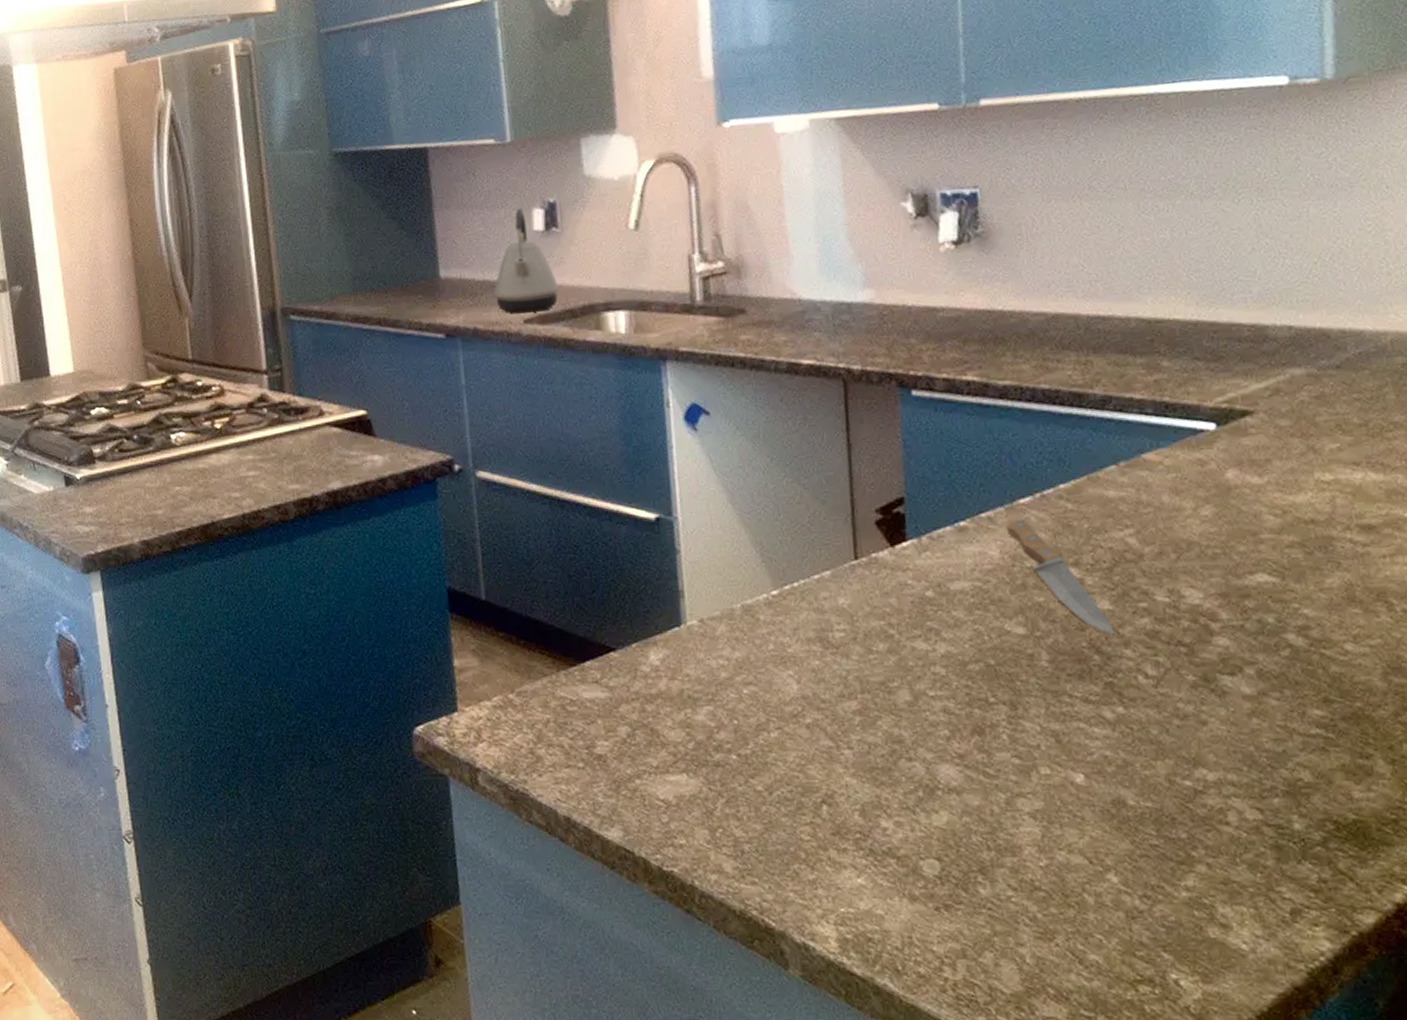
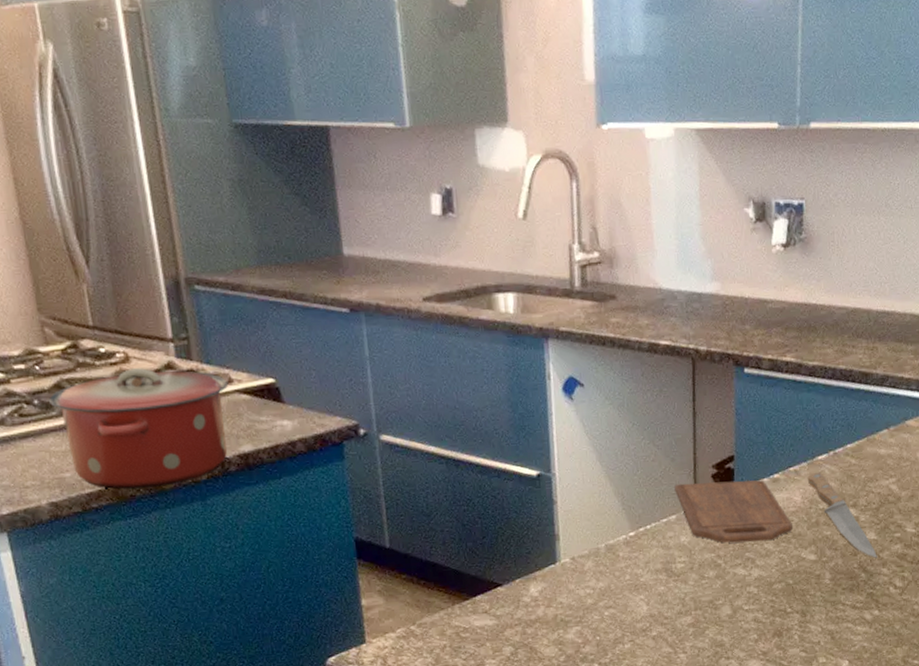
casserole: none [146,401,320,529] -> present [48,368,229,490]
kettle: present [493,208,559,314] -> none [394,193,455,292]
cutting board: none [827,528,990,608] -> present [674,480,793,543]

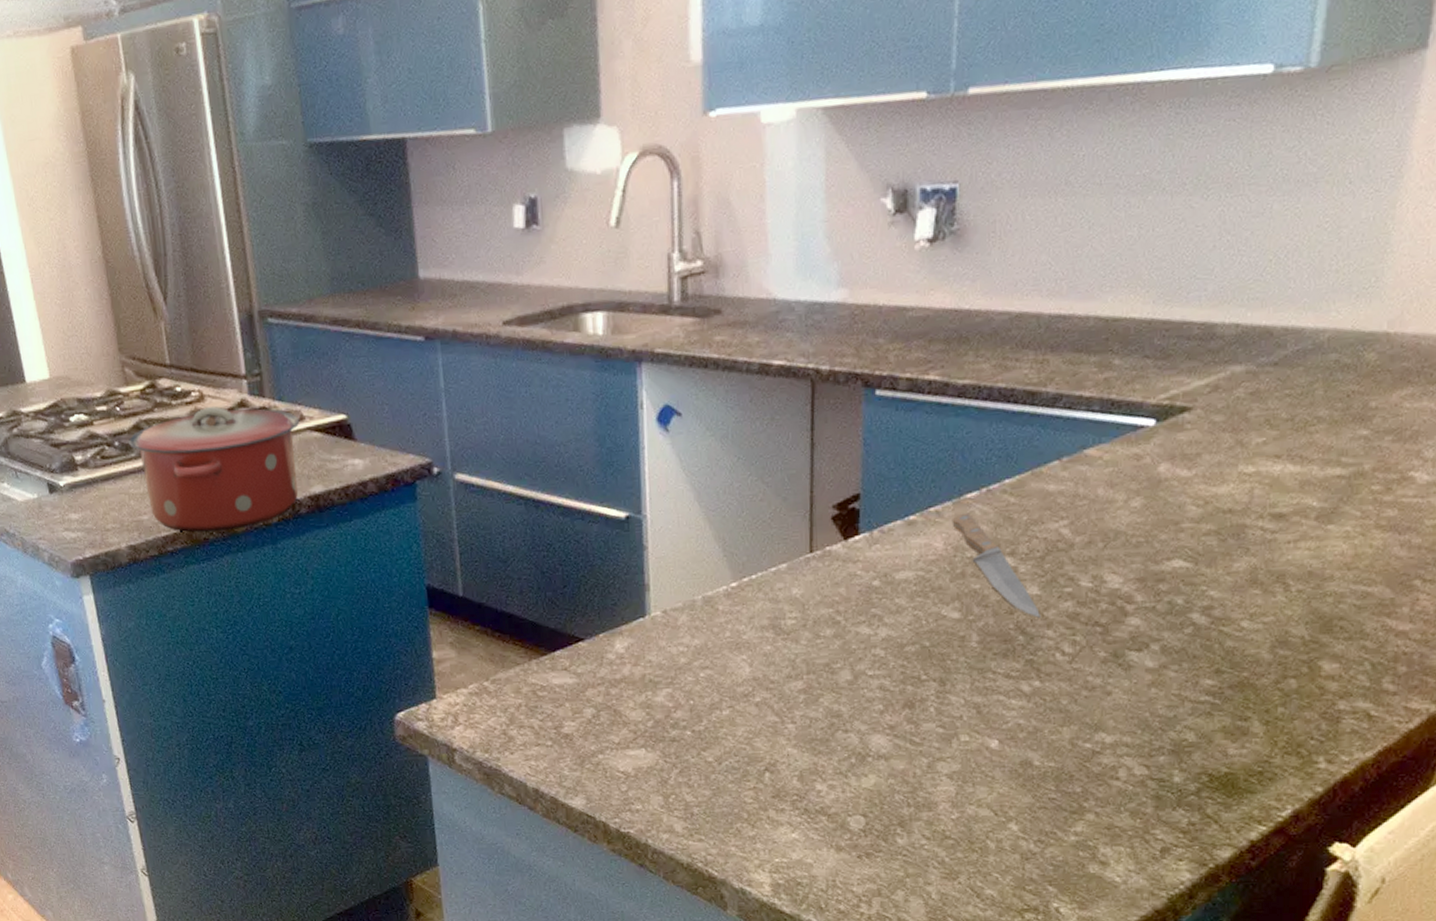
cutting board: present [674,480,793,543] -> none [786,522,931,597]

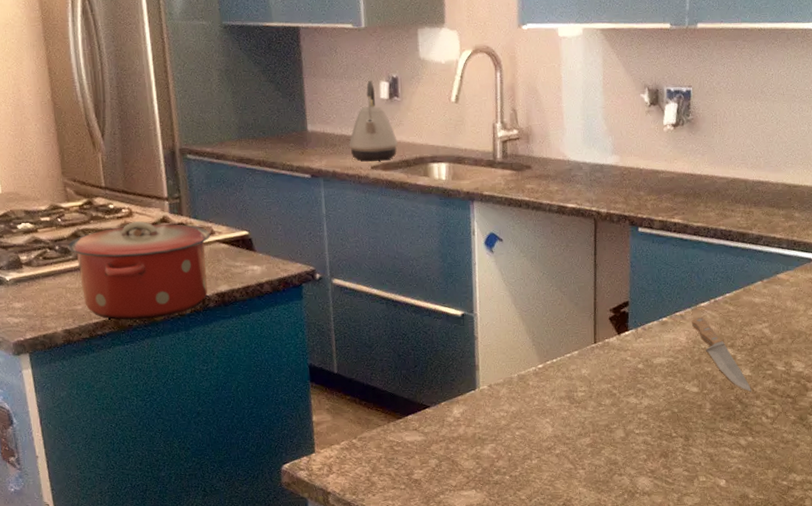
kettle: none [473,204,538,315] -> present [349,81,398,162]

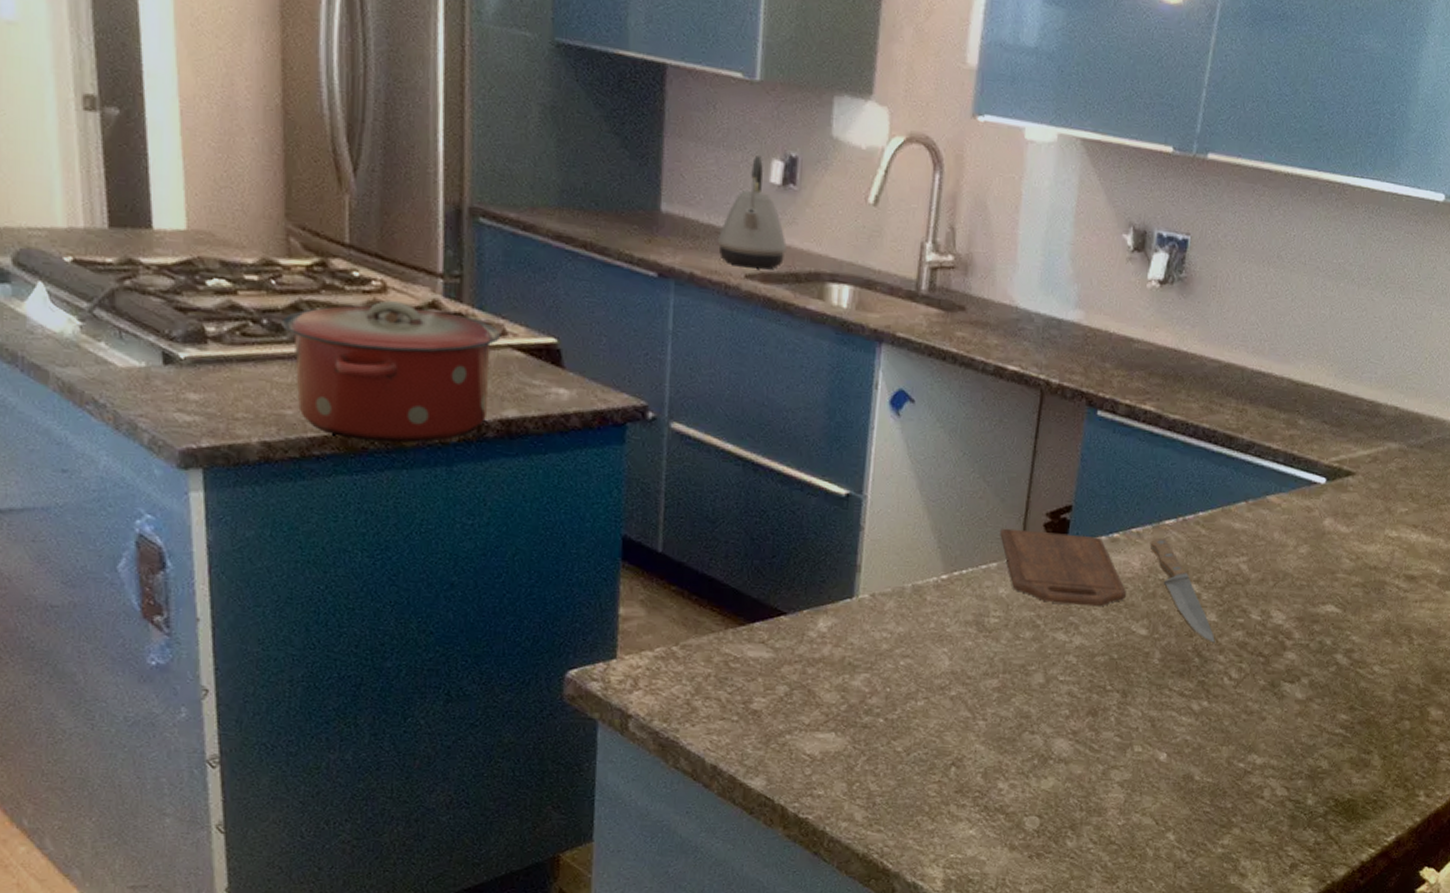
cutting board: none [577,322,678,376] -> present [1000,528,1126,607]

